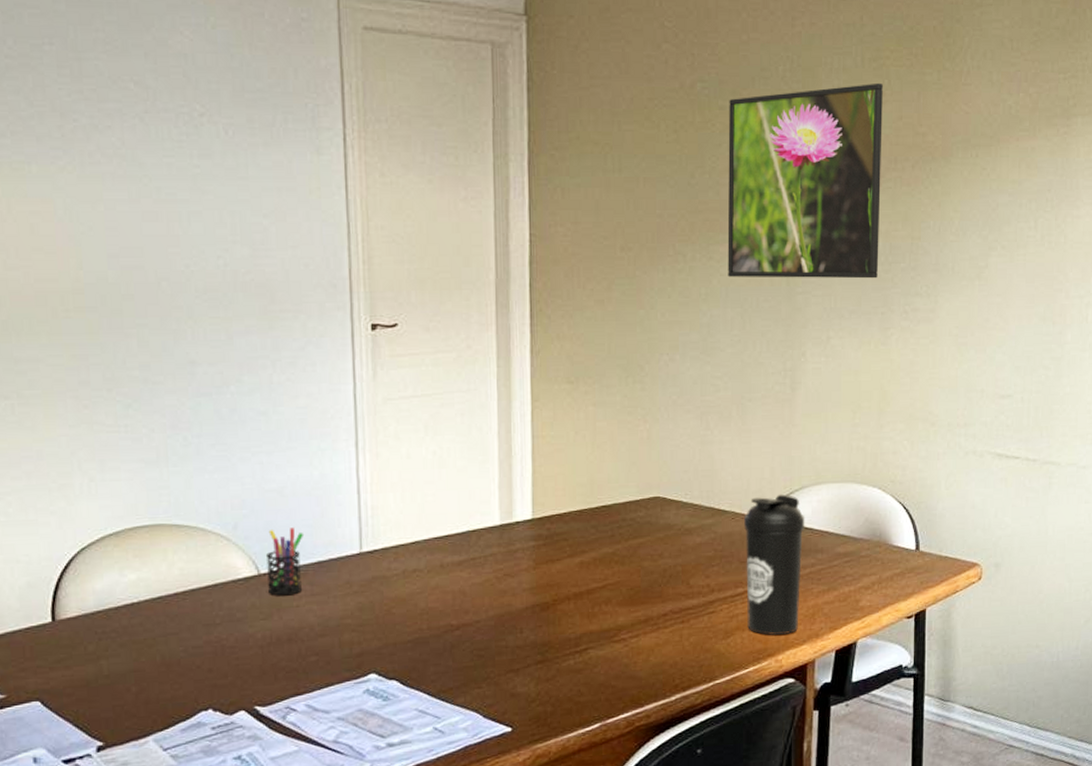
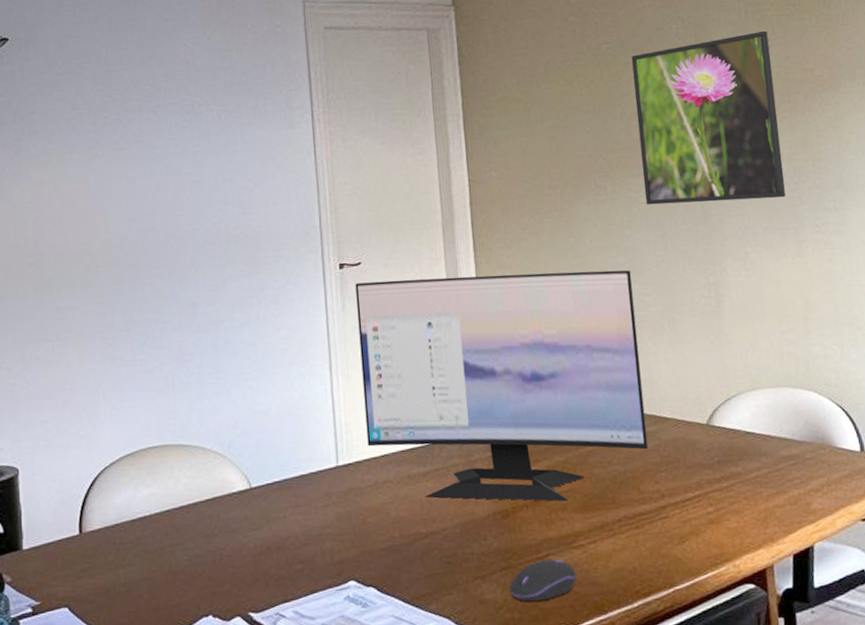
pen holder: present [265,528,303,596] -> none [256,445,288,508]
computer monitor: none [389,346,704,595] -> present [355,270,649,502]
computer mouse: none [544,653,615,695] -> present [509,559,577,602]
water bottle: present [744,494,805,635] -> none [686,400,753,540]

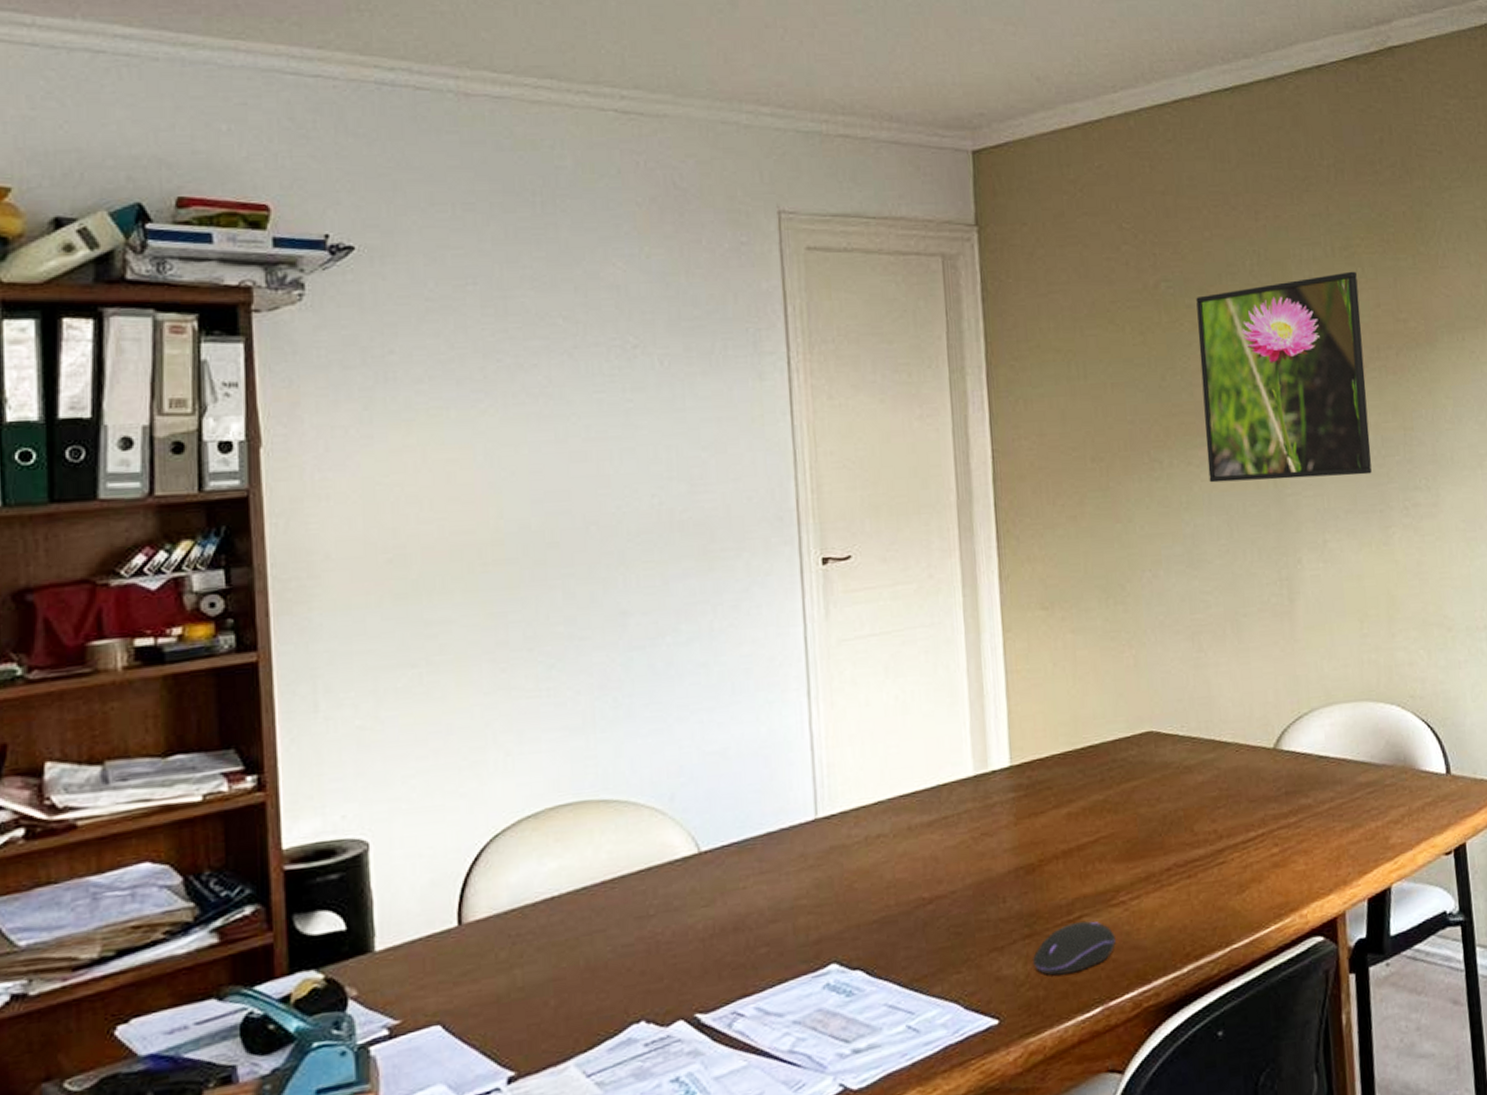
computer monitor: present [355,270,649,502] -> none [843,563,1205,854]

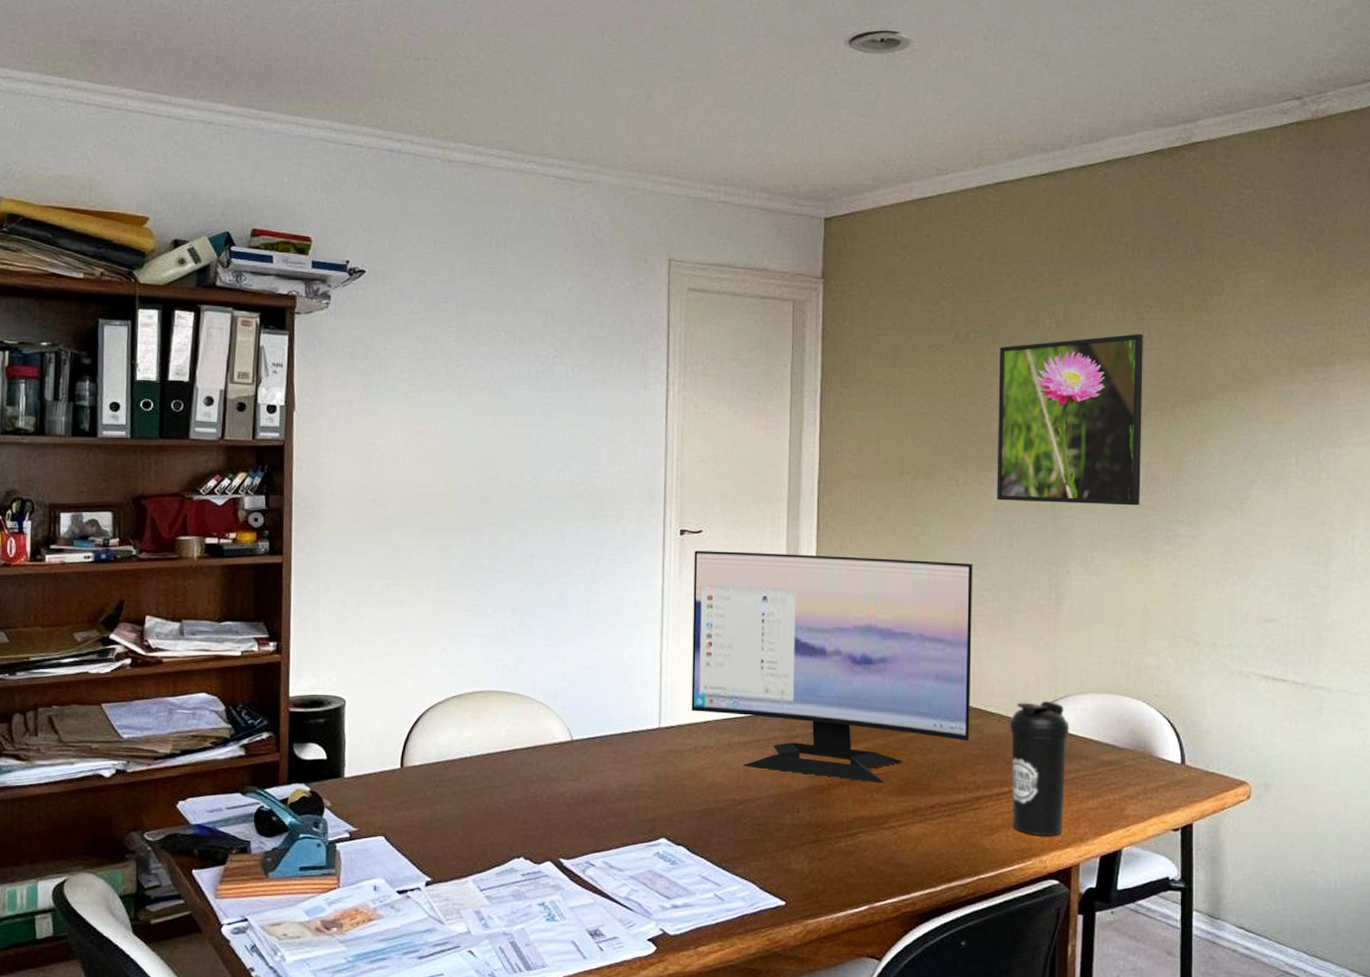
computer monitor: none [843,563,1205,854] -> present [691,551,973,784]
computer mouse: present [1033,921,1116,975] -> none [816,837,884,876]
water bottle: none [1250,719,1323,886] -> present [1010,700,1070,836]

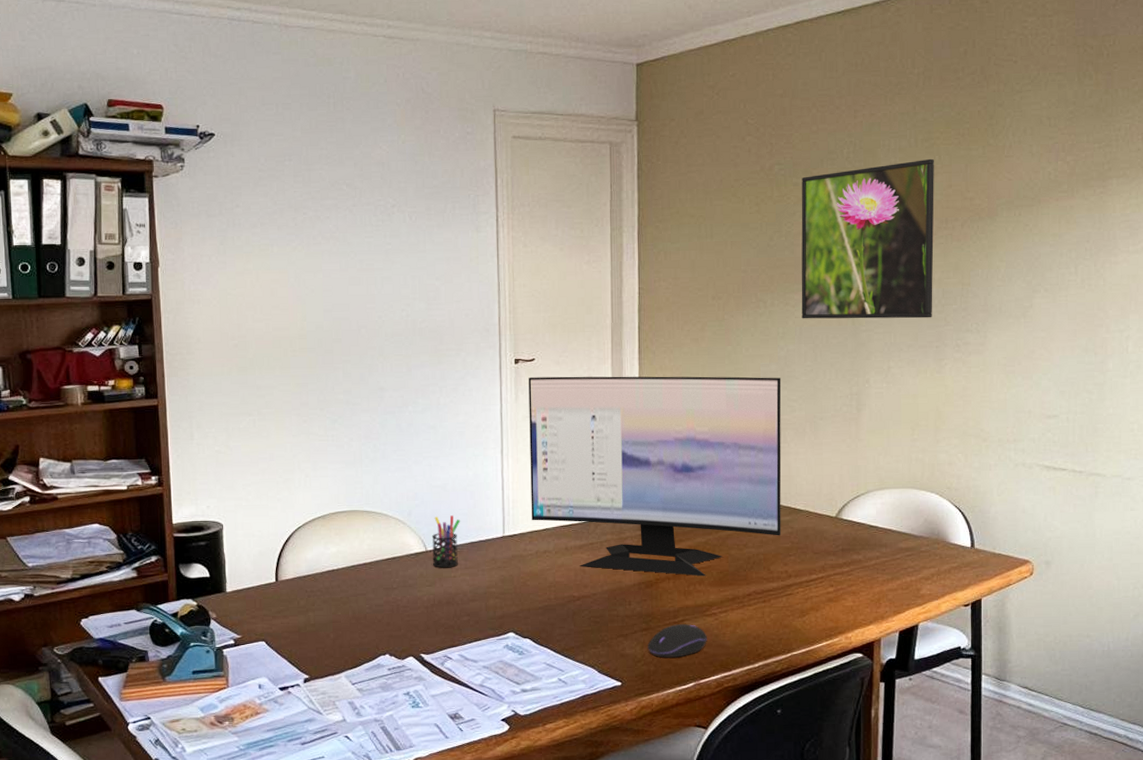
pen holder: none [578,701,611,761] -> present [431,515,460,568]
computer mouse: none [816,837,884,876] -> present [648,624,707,658]
water bottle: present [1010,700,1070,836] -> none [817,497,871,616]

